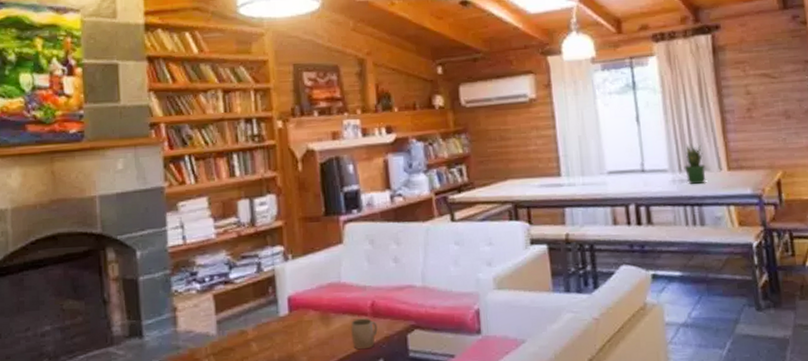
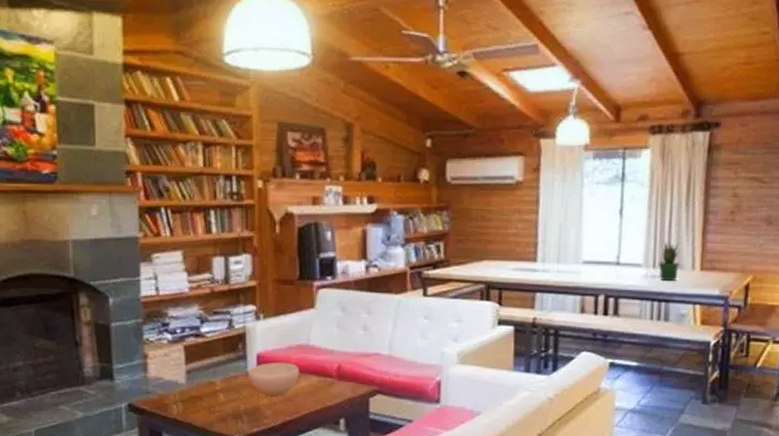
decorative bowl: none [279,303,333,341] -> present [247,362,299,396]
mug: present [351,318,378,350] -> none [316,380,342,408]

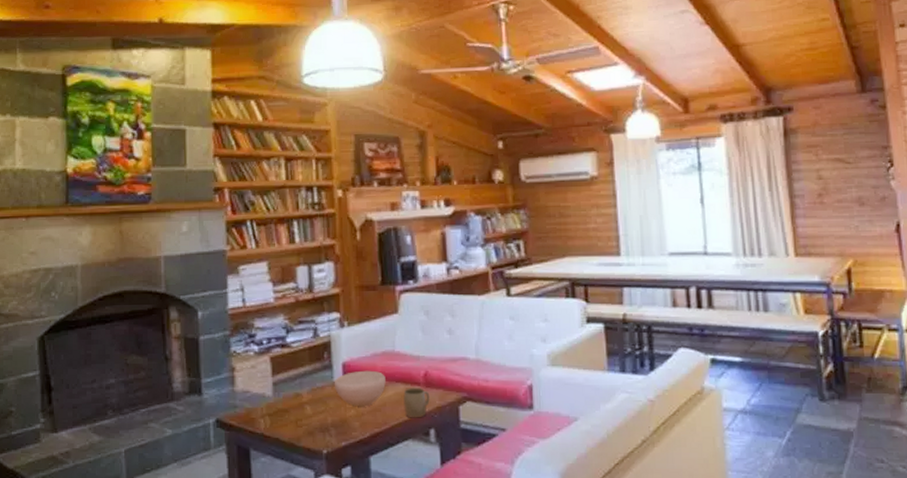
mug: none [316,380,342,408] -> present [403,388,430,418]
planter: present [658,242,680,281] -> none [748,229,772,269]

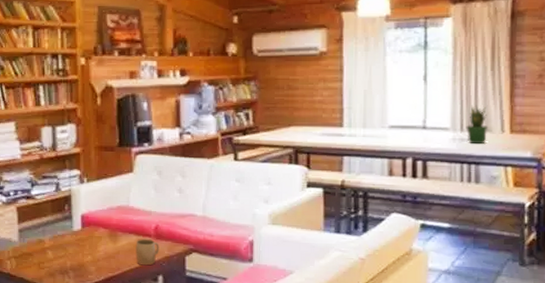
decorative bowl: present [334,370,386,407] -> none [73,222,120,254]
planter: none [748,229,772,269] -> present [466,106,489,144]

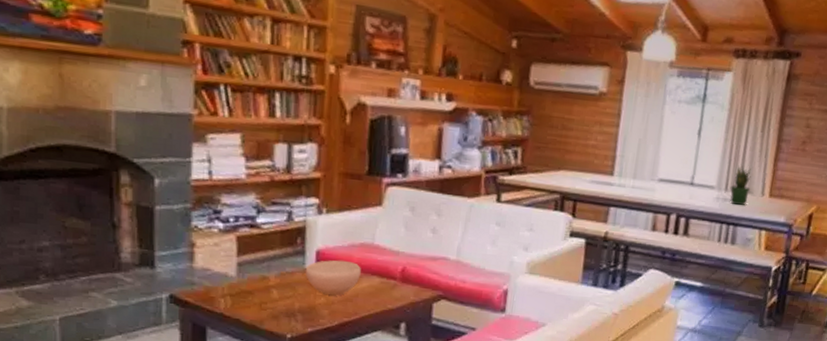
decorative bowl: none [73,222,120,254] -> present [305,260,361,296]
mug: present [135,239,159,266] -> none [376,281,405,312]

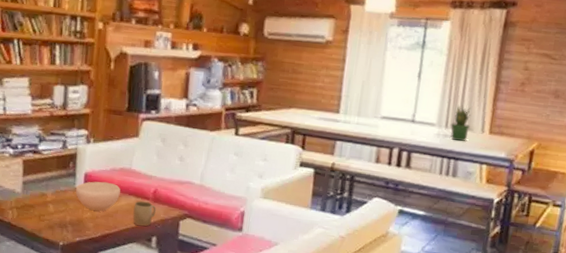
mug: none [376,281,405,312] -> present [132,201,156,227]

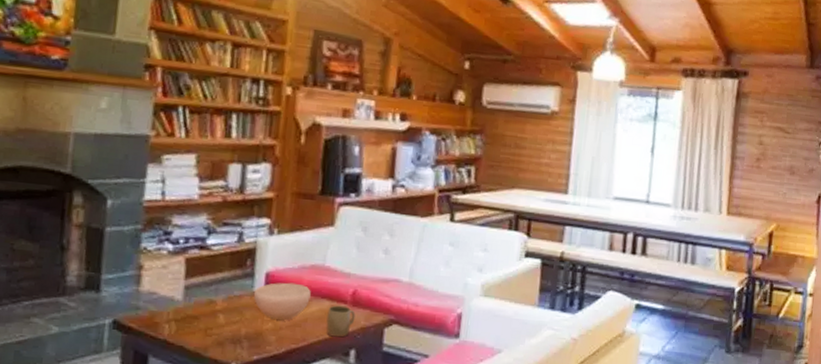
planter: present [450,105,471,141] -> none [686,184,708,224]

